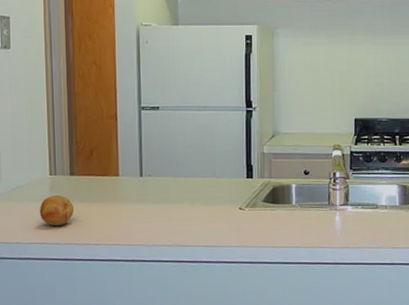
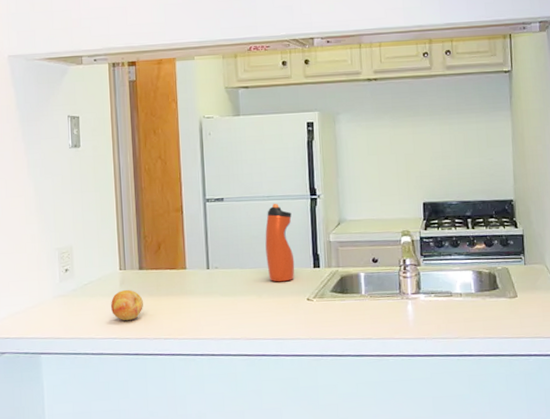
water bottle: none [200,114,229,191] -> present [265,204,295,282]

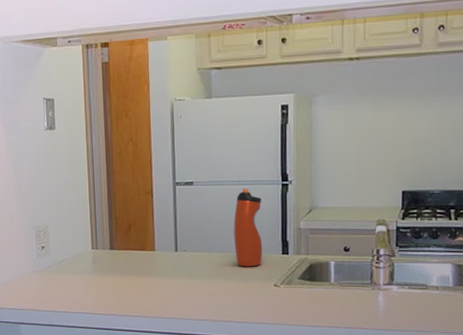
fruit: present [110,290,143,321] -> none [83,269,114,298]

